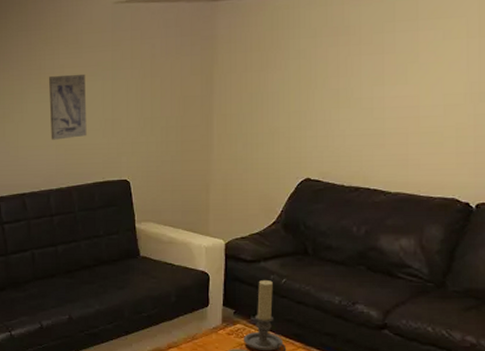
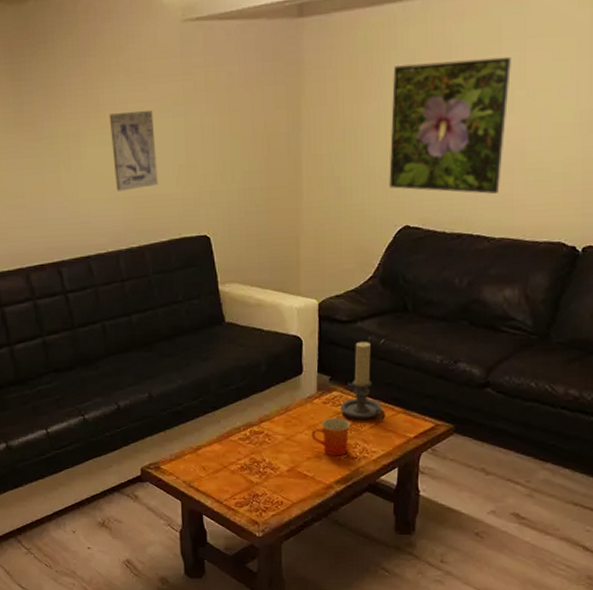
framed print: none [292,35,404,153] -> present [389,56,511,194]

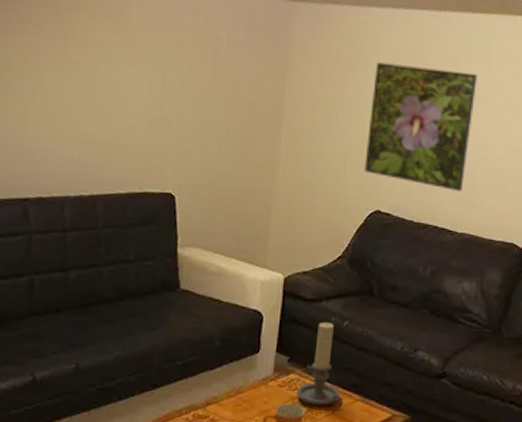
wall art: present [108,109,158,191] -> none [73,51,129,134]

